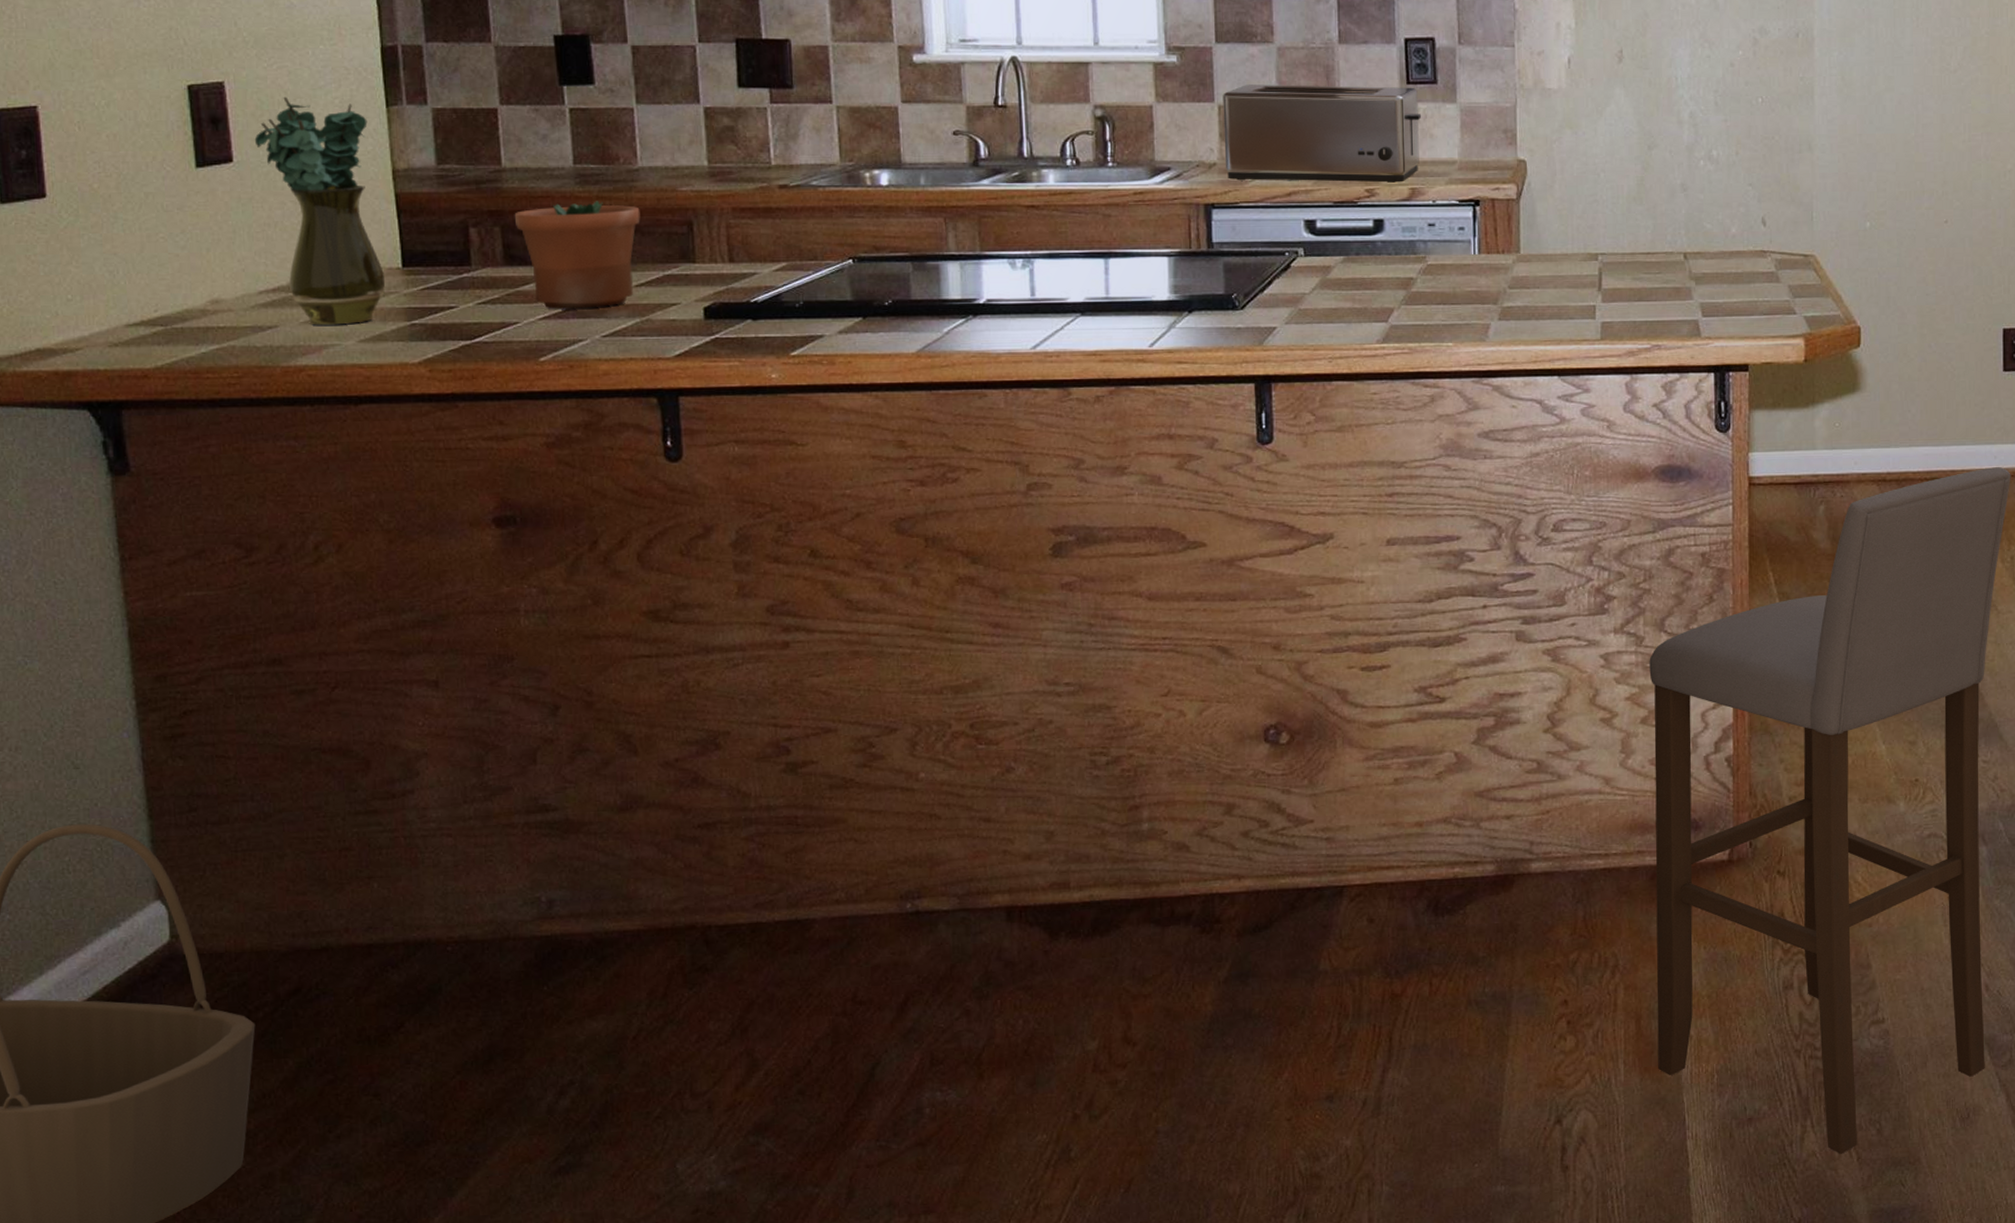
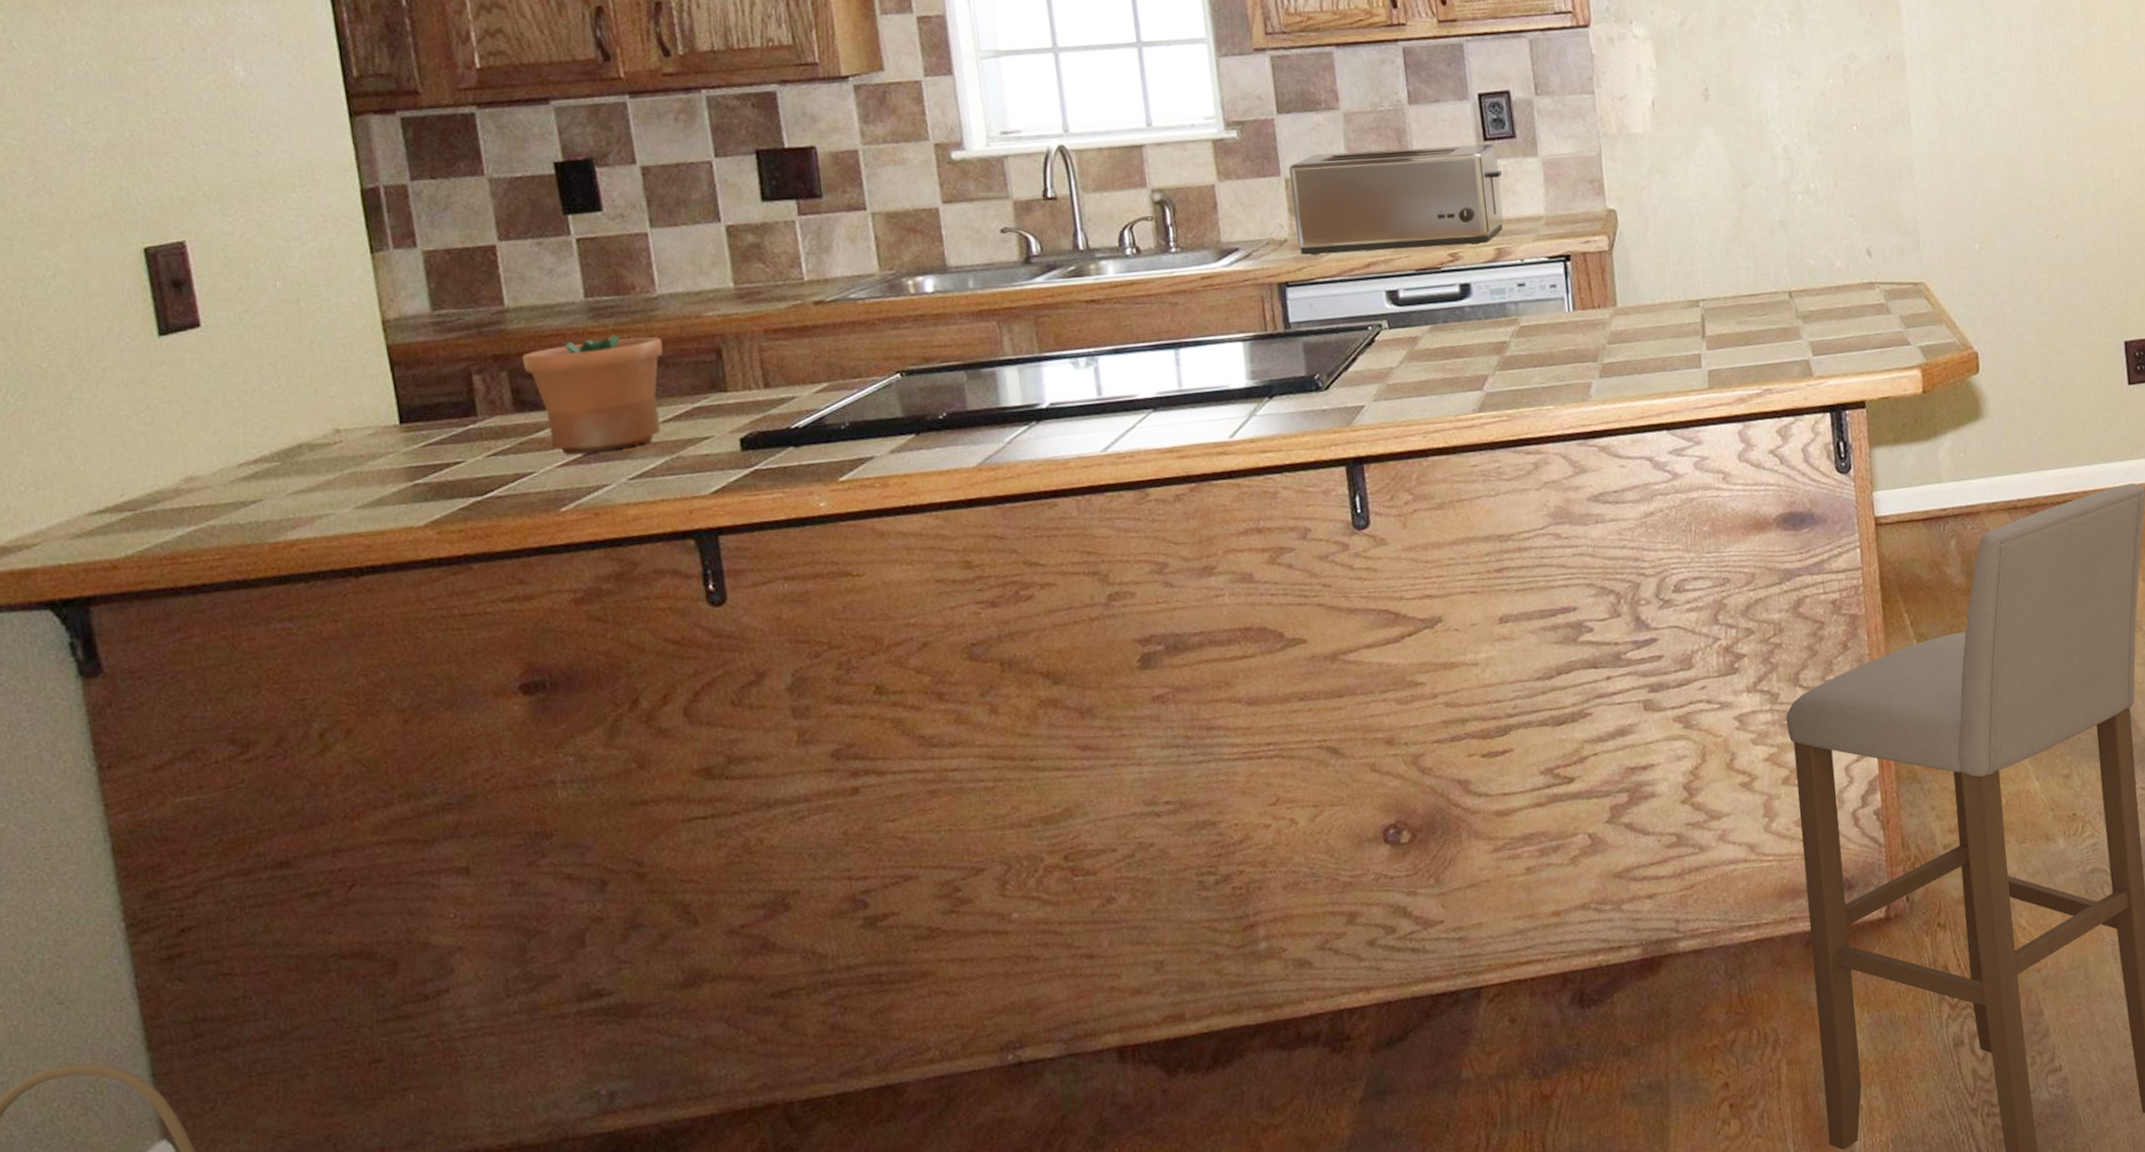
vase: present [254,96,385,325] -> none [223,251,382,495]

